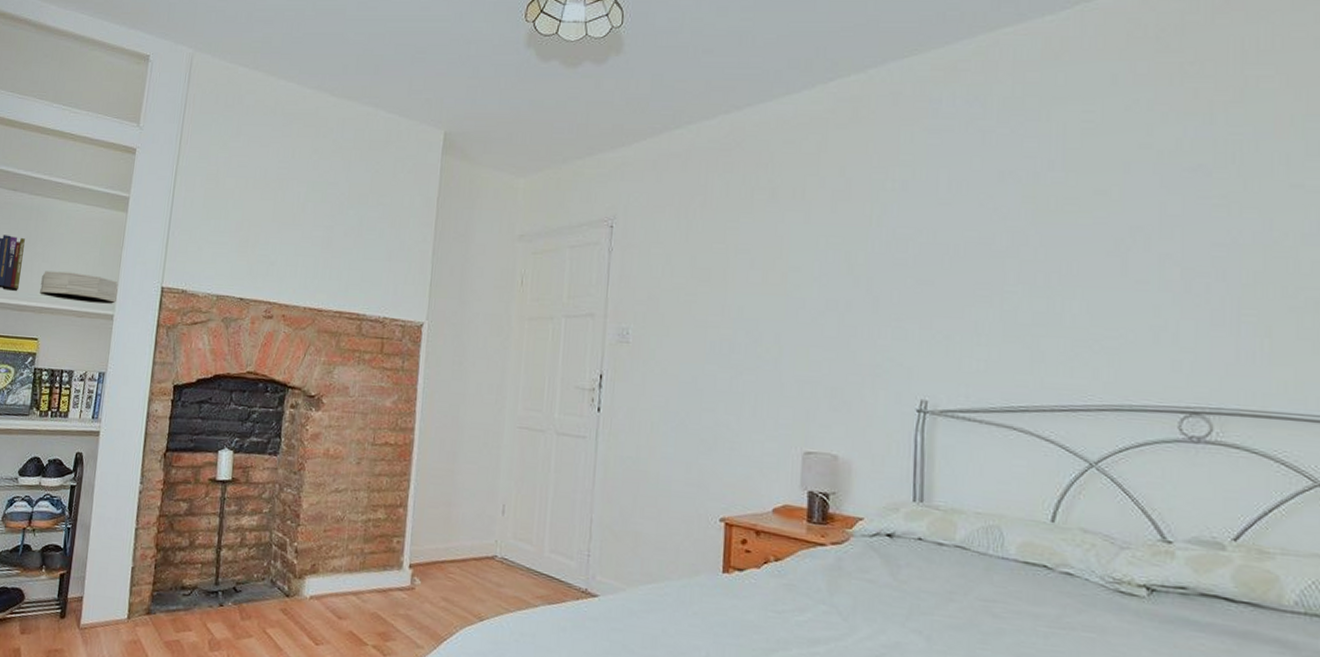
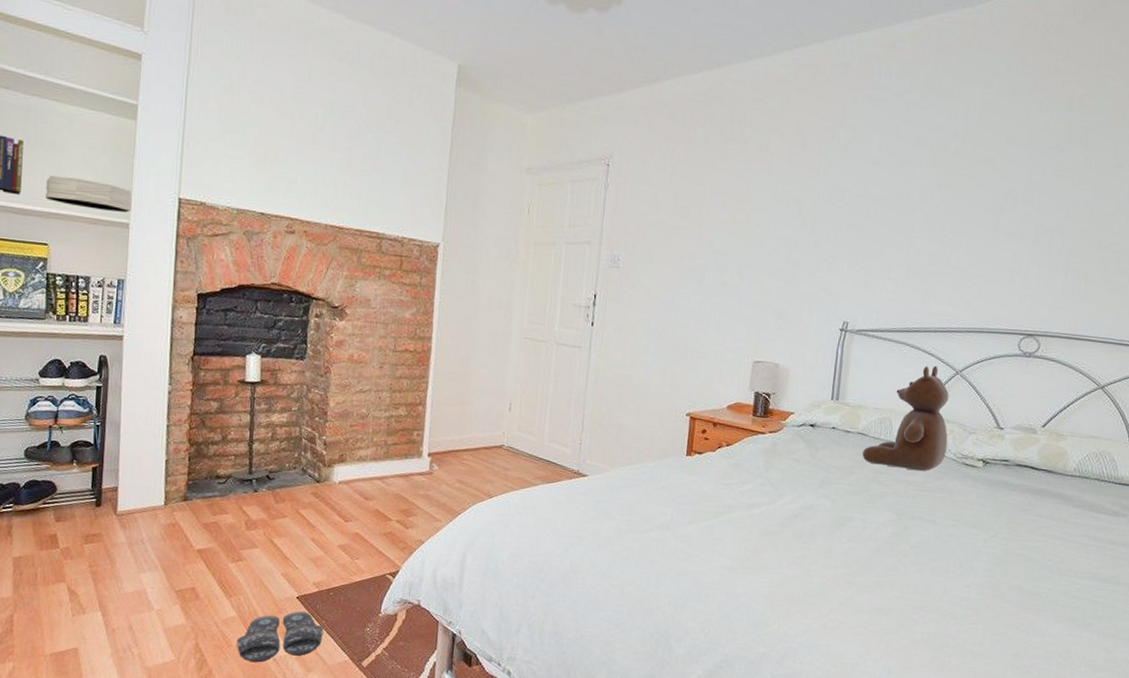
teddy bear: none [964,455,1089,601] -> present [862,365,949,472]

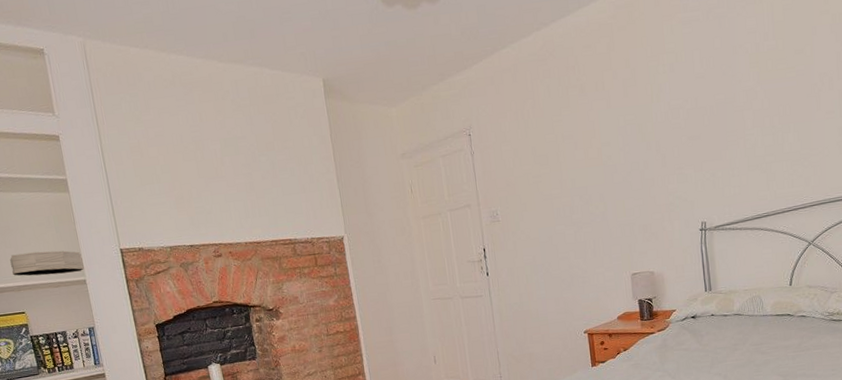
teddy bear: present [862,365,949,472] -> none [742,241,814,338]

